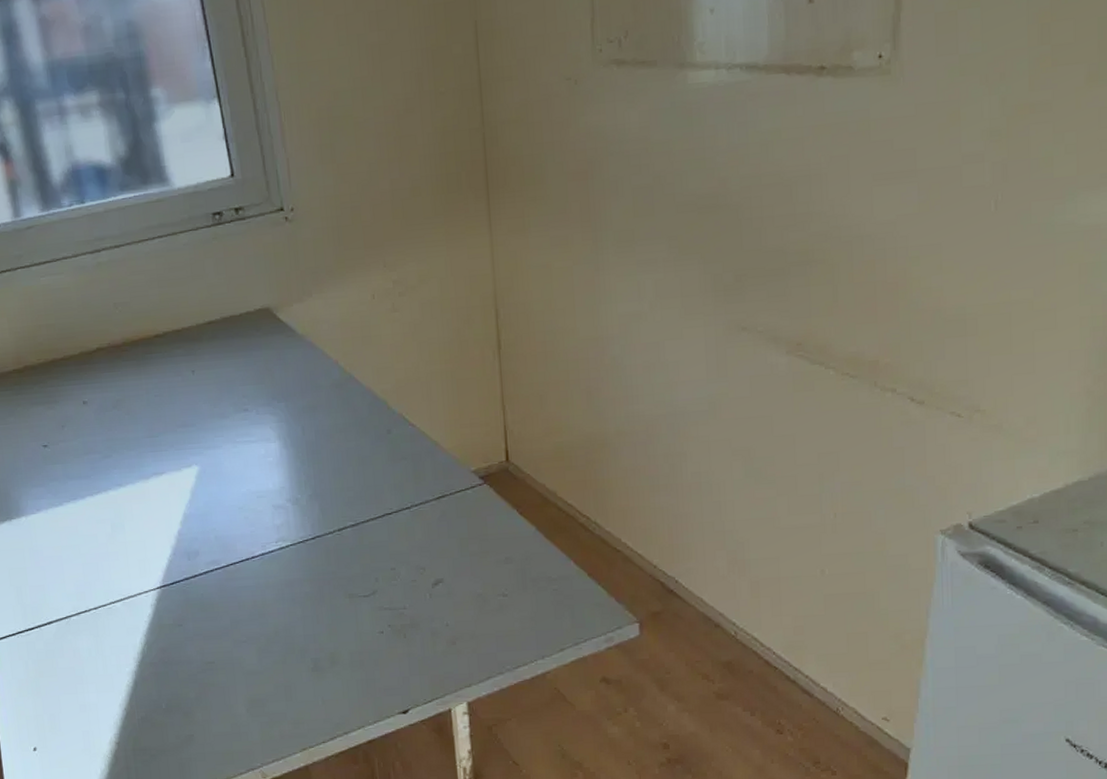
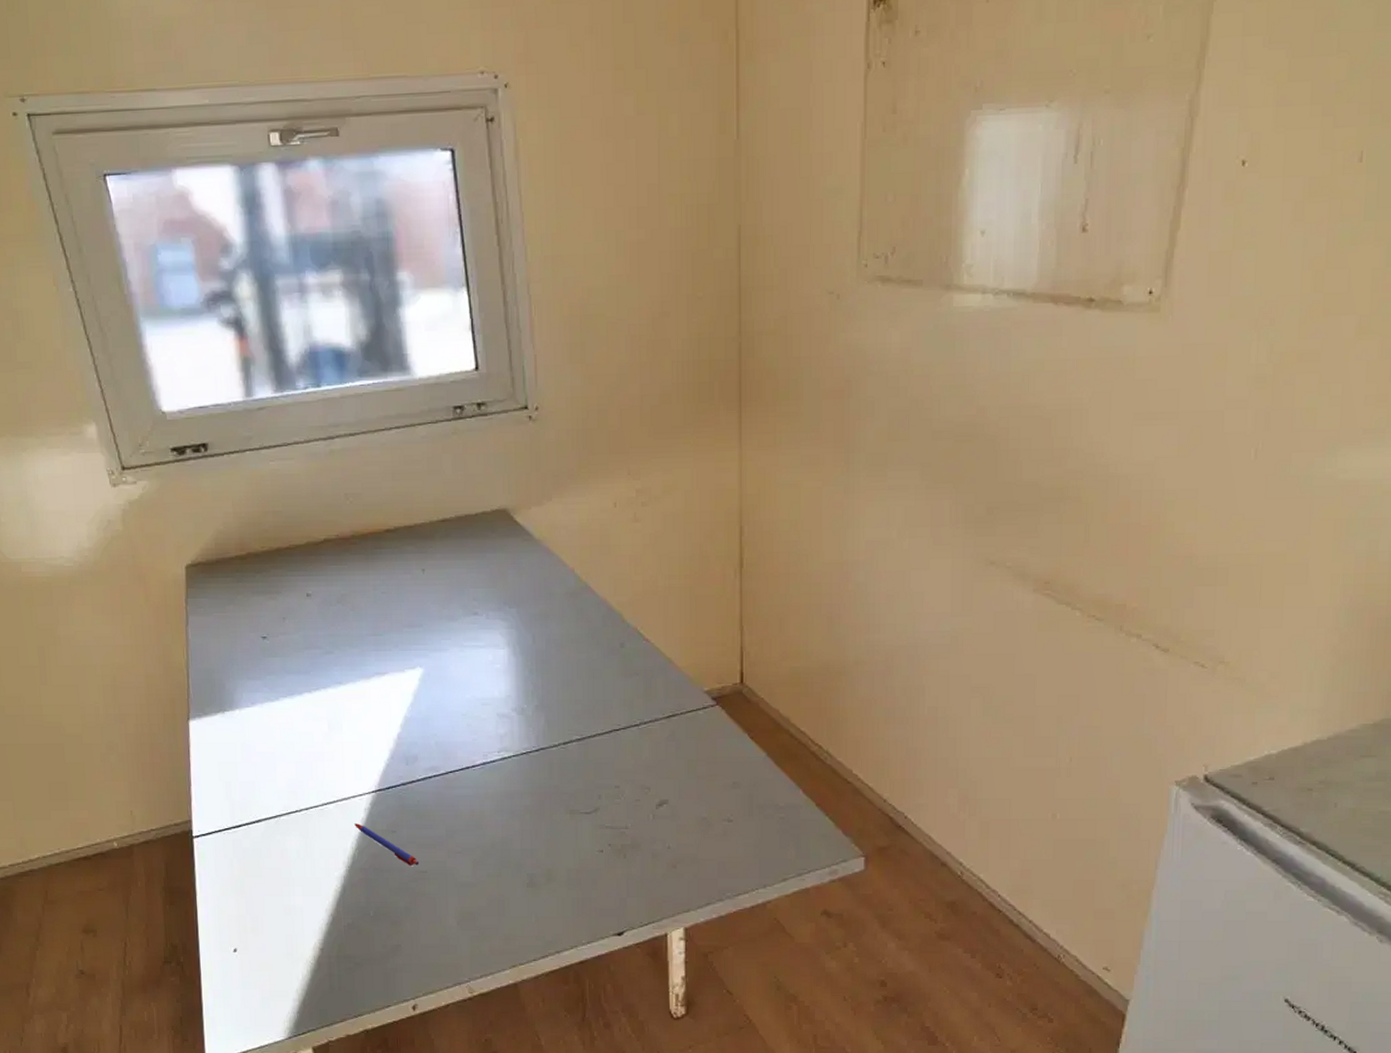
pen: none [142,619,207,658] -> present [354,823,420,867]

